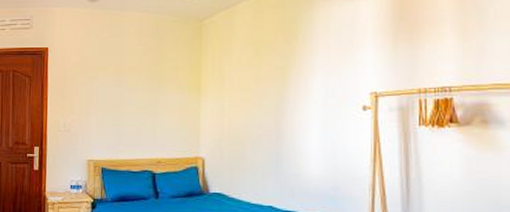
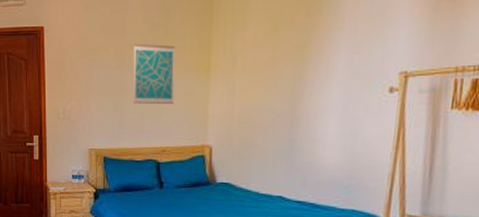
wall art: none [130,64,169,118] -> present [133,43,176,104]

